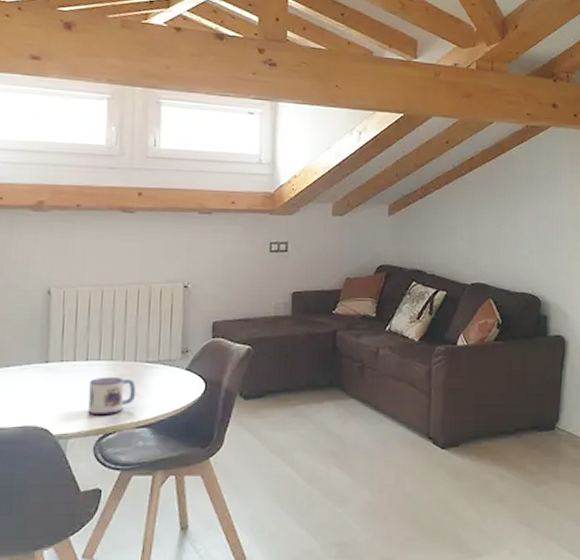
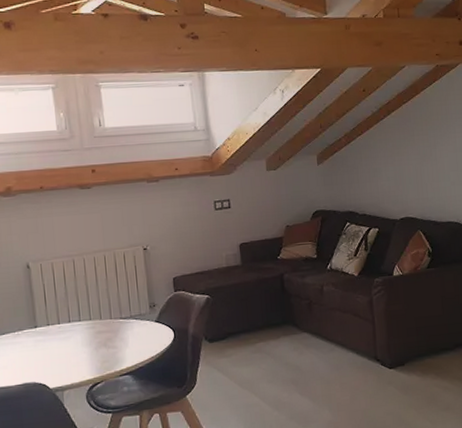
mug: present [88,376,137,416] -> none [73,333,116,369]

